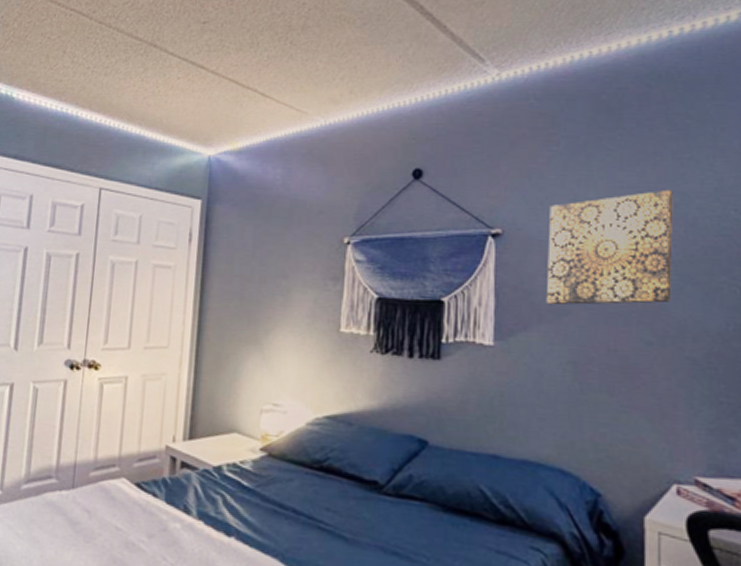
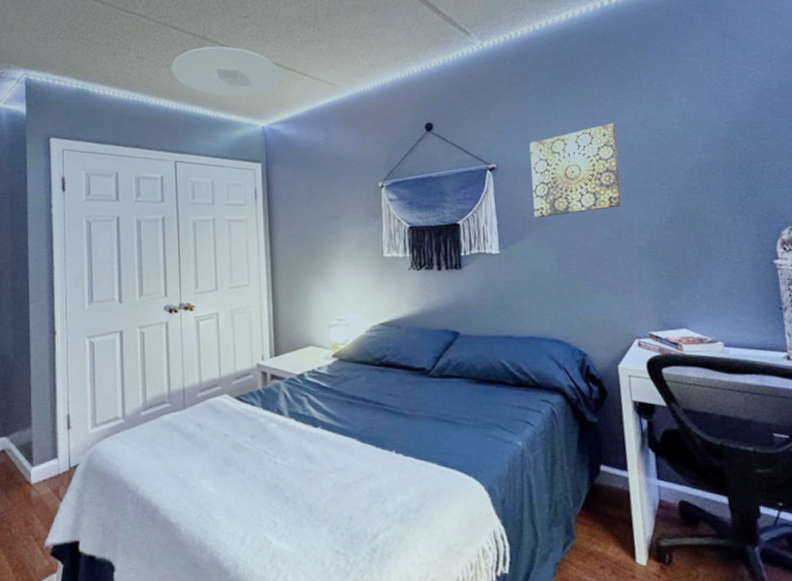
ceiling light: none [109,55,238,117] -> present [171,46,280,97]

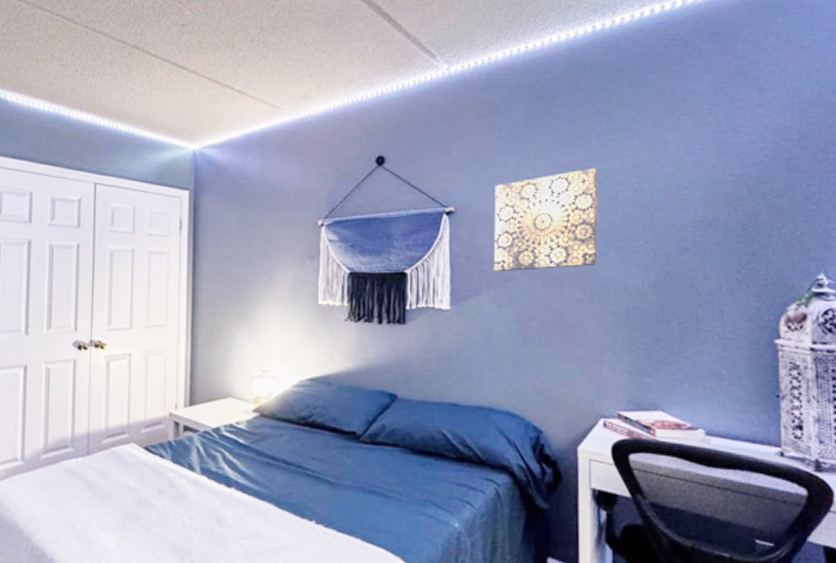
ceiling light: present [171,46,280,97] -> none [97,57,217,115]

